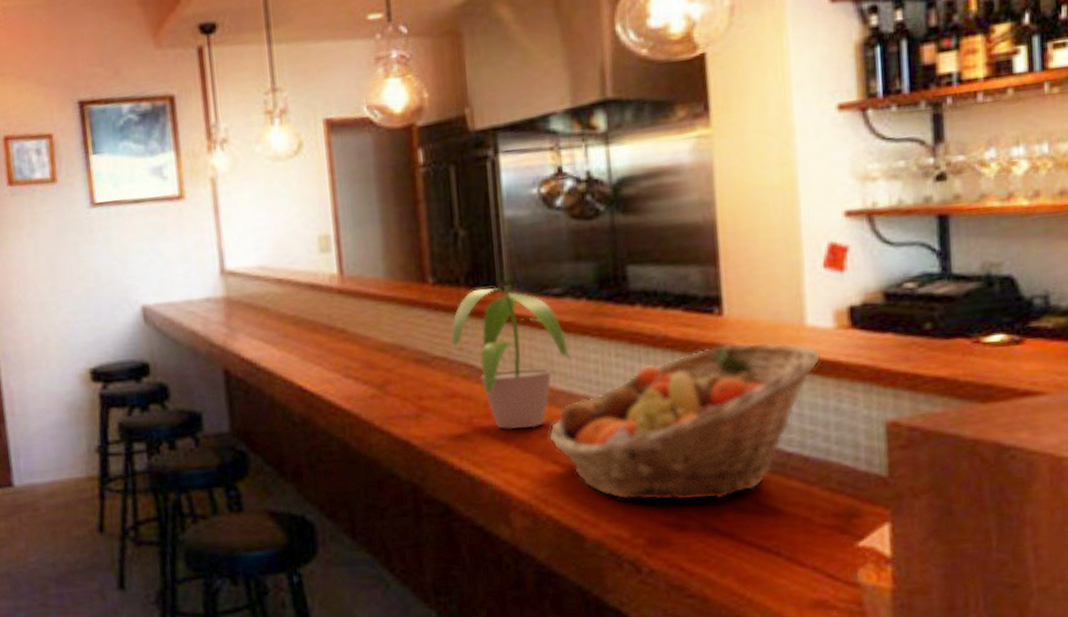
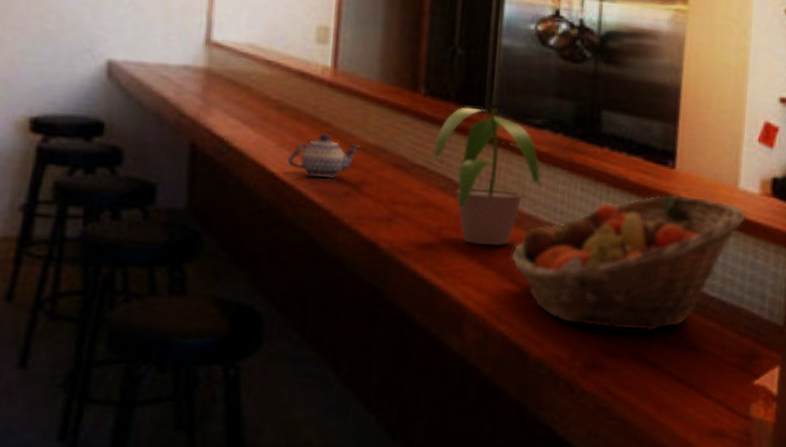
teapot: none [311,340,379,385] -> present [287,133,361,179]

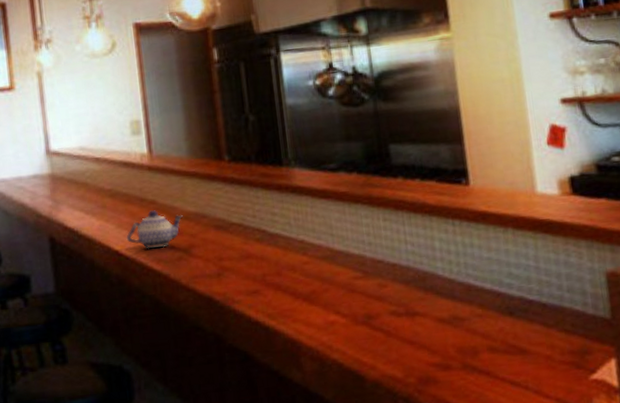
potted plant: present [433,107,542,247] -> none [245,162,347,286]
fruit basket: present [511,193,747,332] -> none [331,207,551,345]

